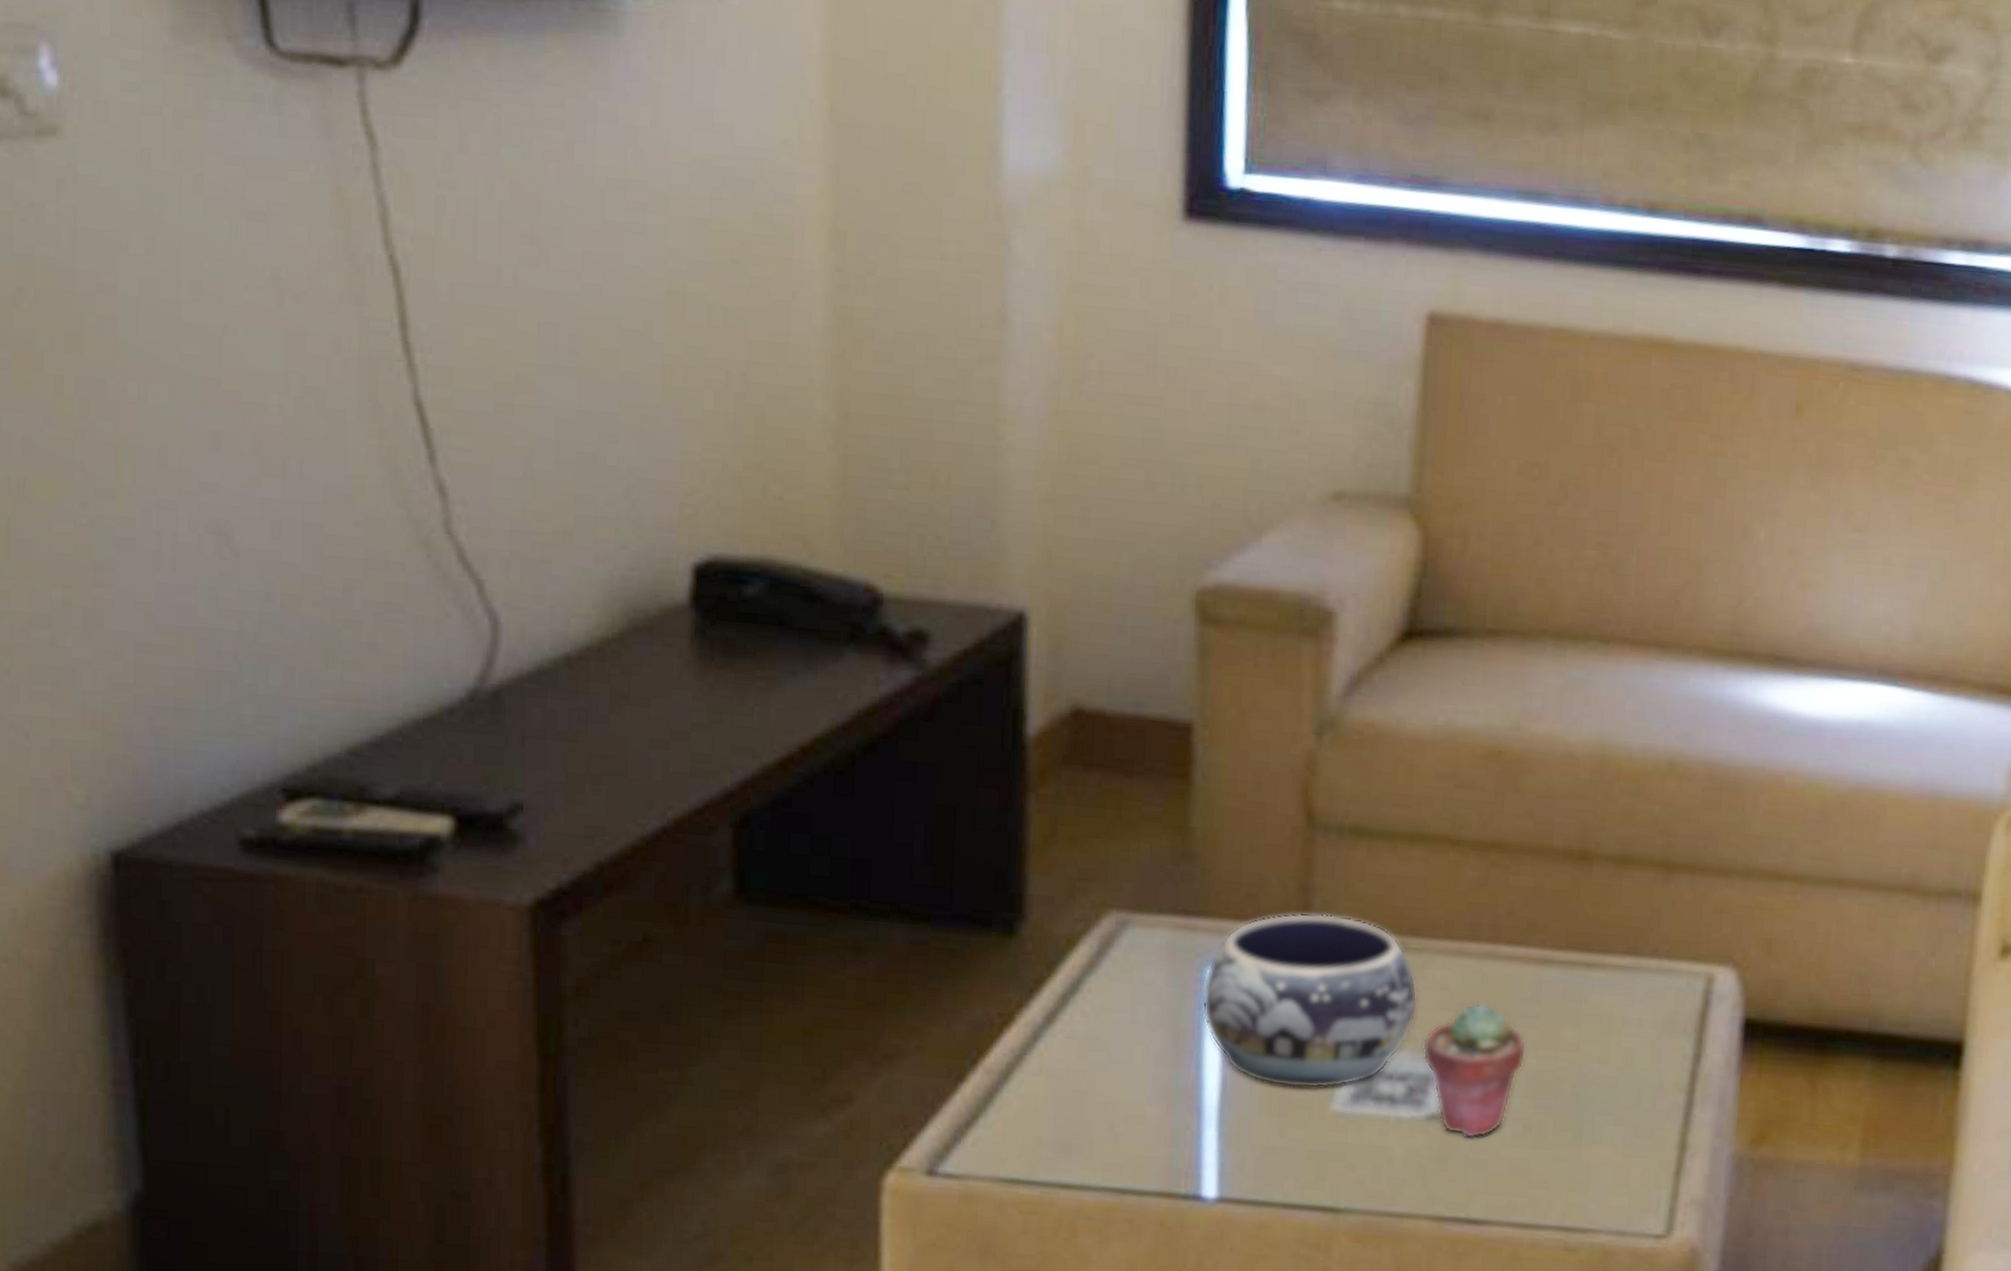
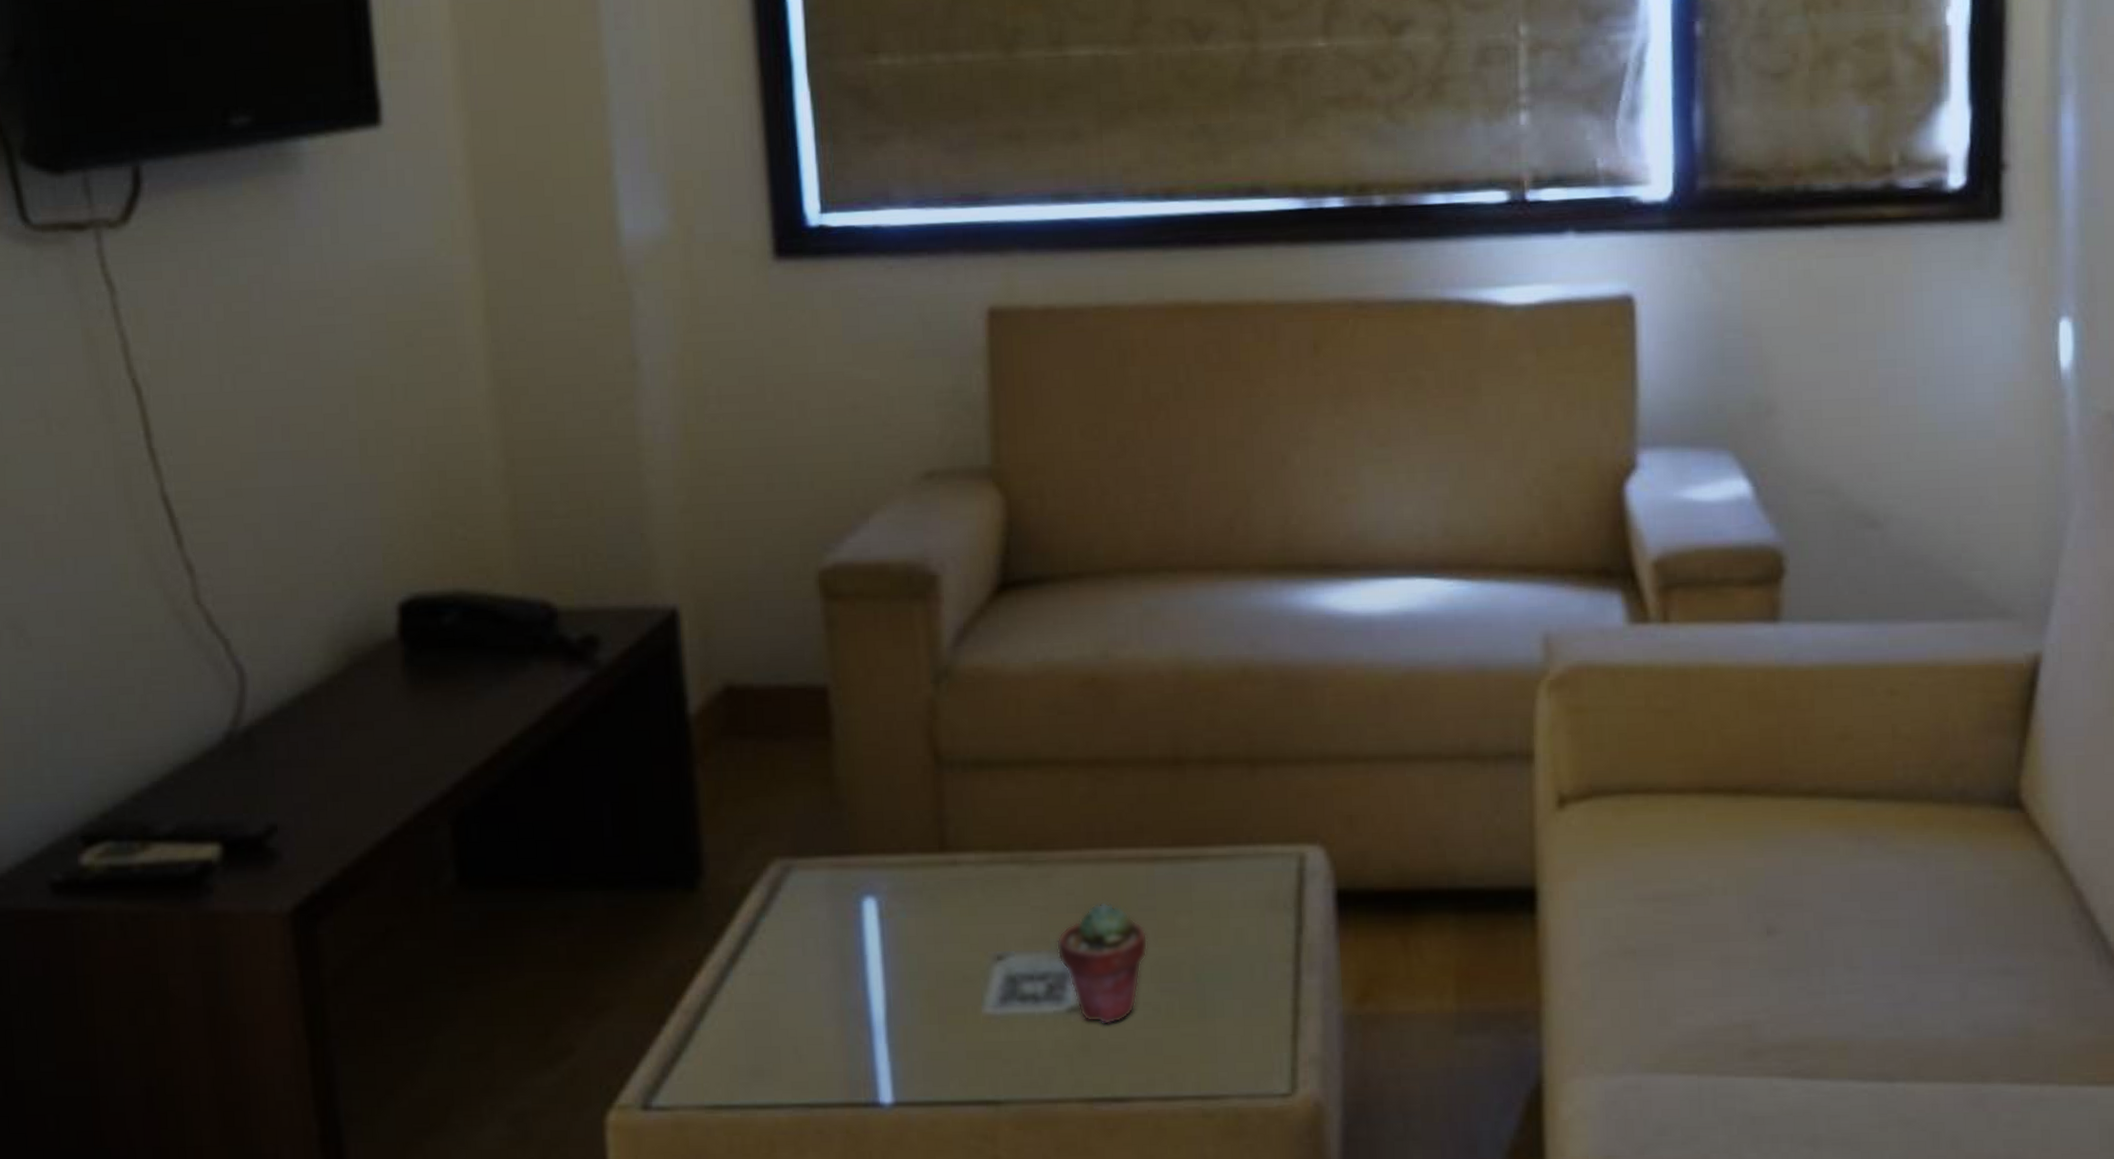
decorative bowl: present [1201,913,1418,1089] -> none [861,839,1048,998]

